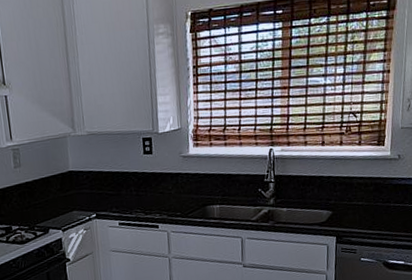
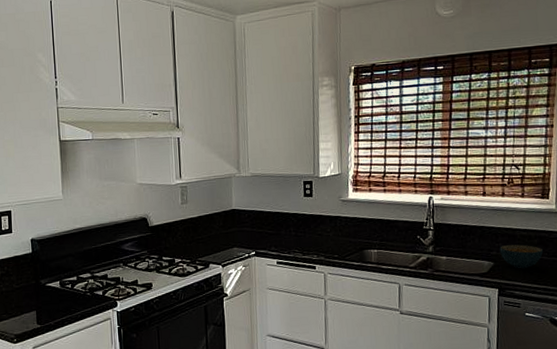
cereal bowl: none [337,192,379,216] -> present [500,244,544,269]

